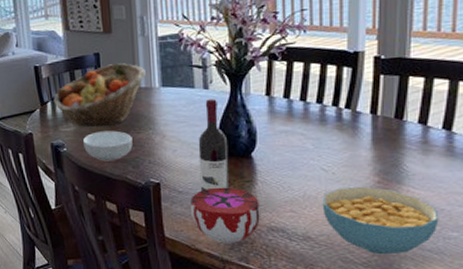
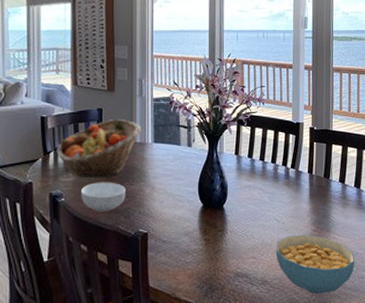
decorative bowl: present [190,187,260,243] -> none [173,236,229,290]
wine bottle: present [198,99,228,192] -> none [181,156,205,241]

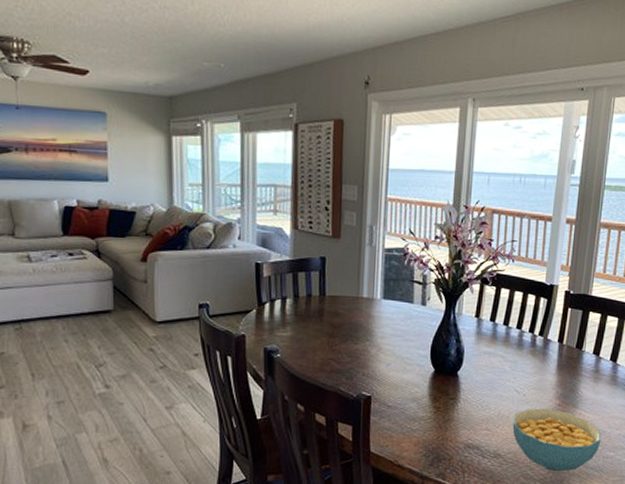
fruit basket: present [56,119,141,178] -> none [272,270,369,335]
cereal bowl: present [81,182,126,212] -> none [299,339,349,371]

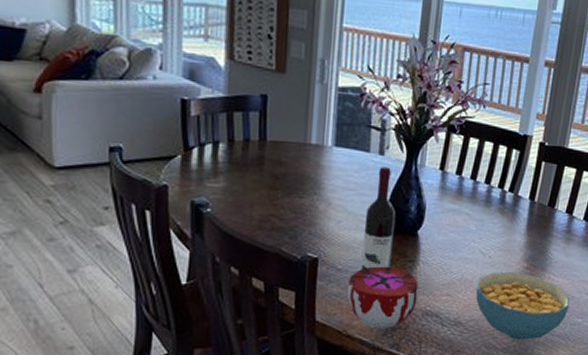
decorative bowl: none [397,403,460,459] -> present [347,266,419,329]
wine bottle: none [408,316,438,407] -> present [360,167,396,270]

